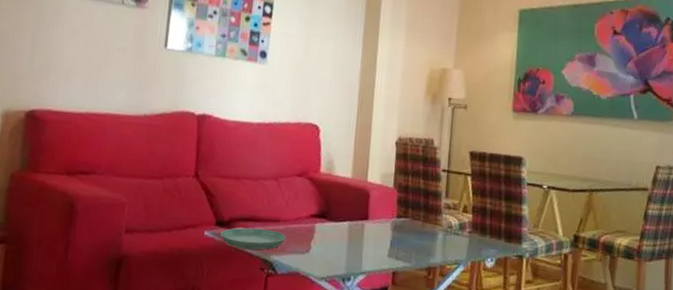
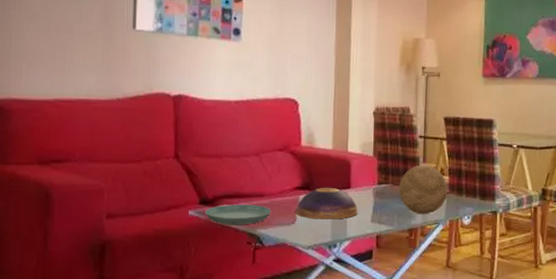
decorative bowl: none [310,216,375,252] -> present [296,187,358,220]
decorative ball: none [418,200,471,254] -> present [399,165,448,215]

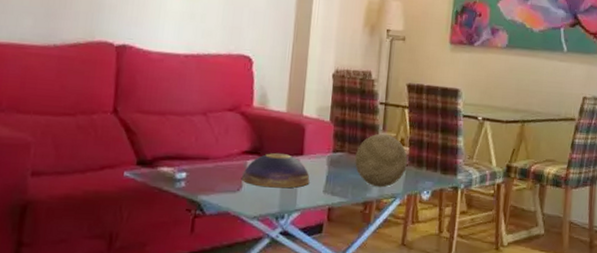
saucer: present [205,204,272,225] -> none [142,166,216,191]

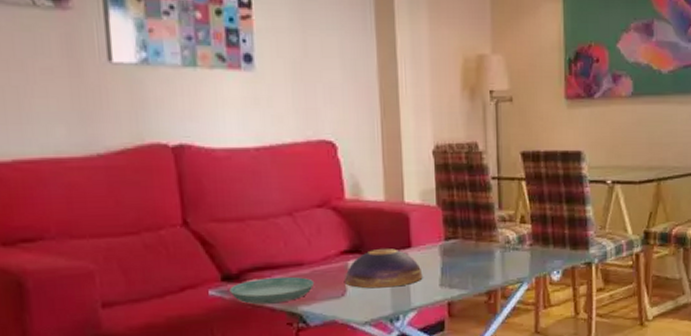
saucer: none [142,166,216,191] -> present [229,276,315,305]
decorative ball: present [355,133,408,188] -> none [471,212,531,273]

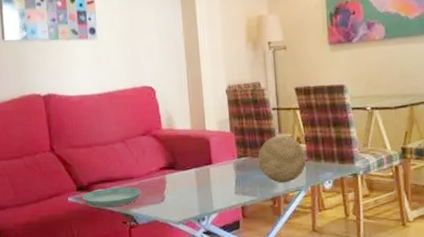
decorative bowl: present [345,248,423,289] -> none [163,164,222,196]
decorative ball: none [471,212,531,273] -> present [258,135,306,183]

